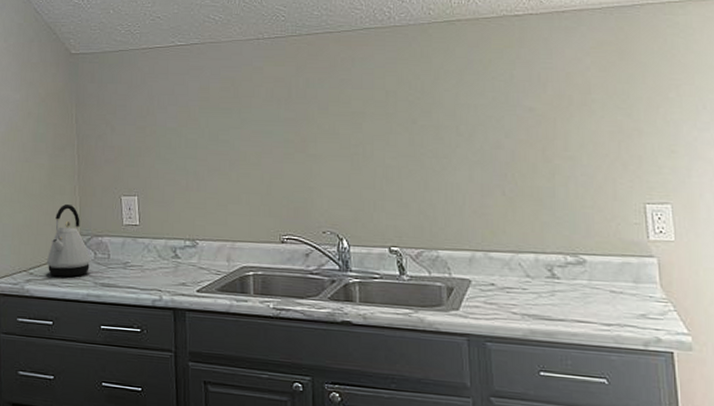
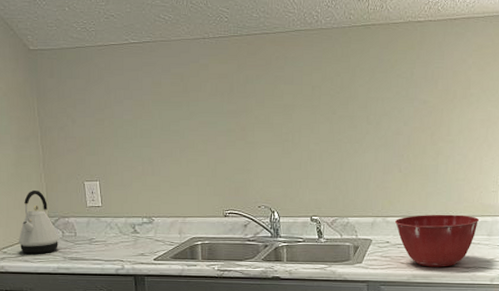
mixing bowl: none [500,250,620,322] -> present [394,214,480,267]

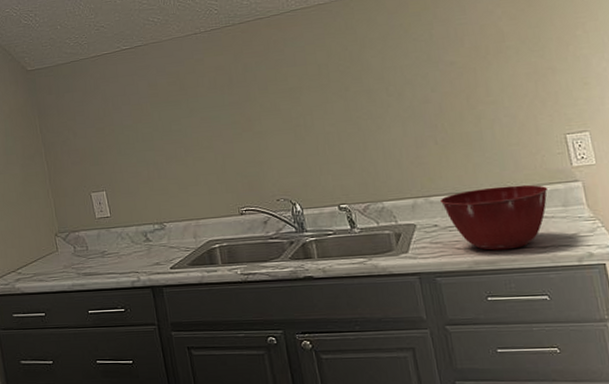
kettle: present [18,189,59,254] -> none [31,206,72,273]

